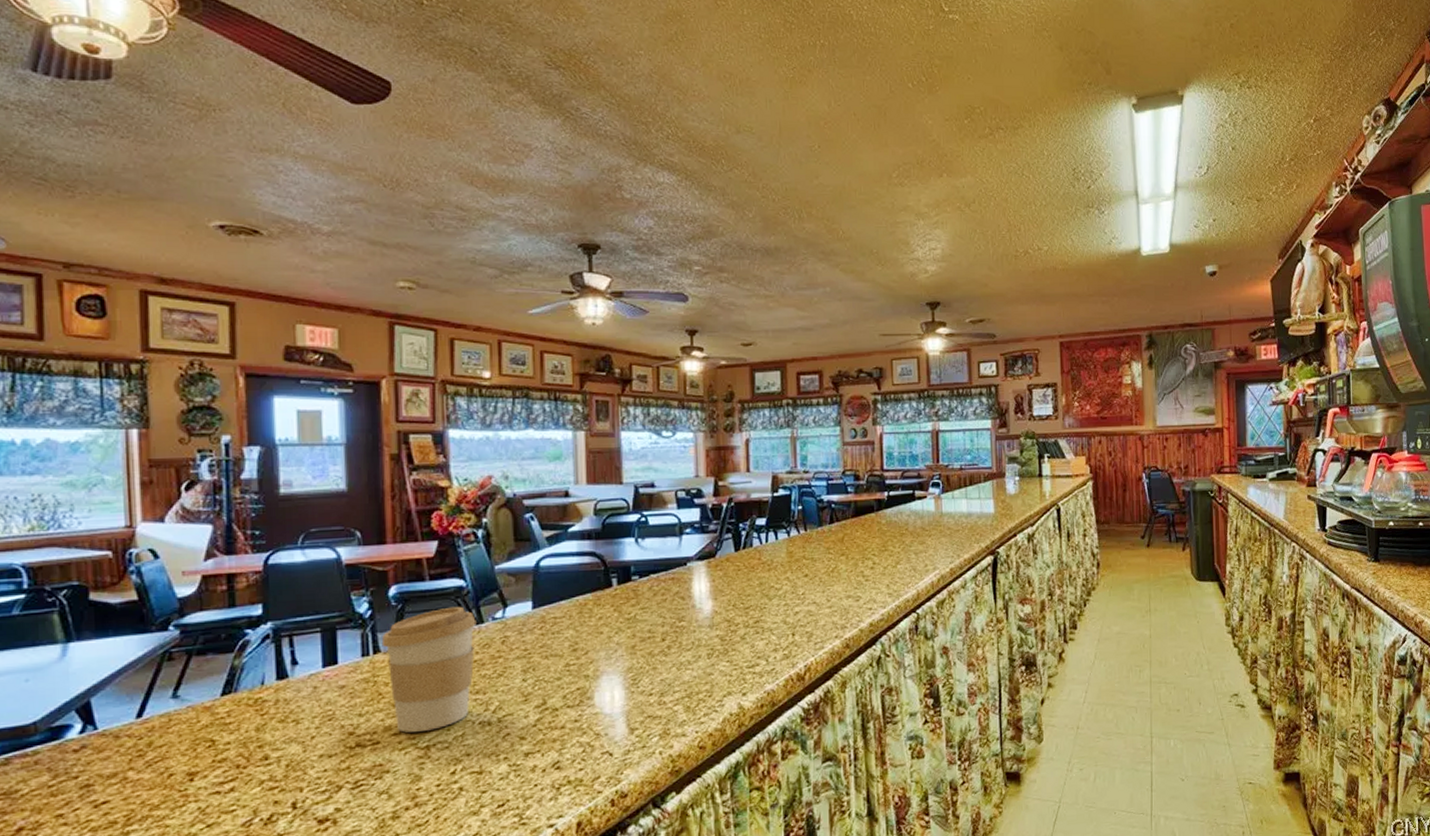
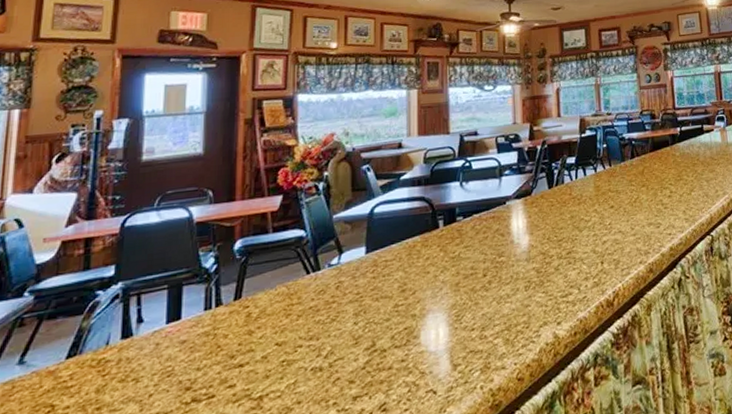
coffee cup: present [381,606,477,733] -> none [224,255,314,384]

